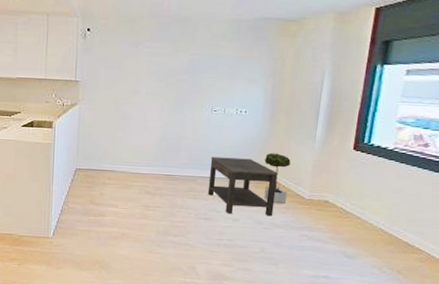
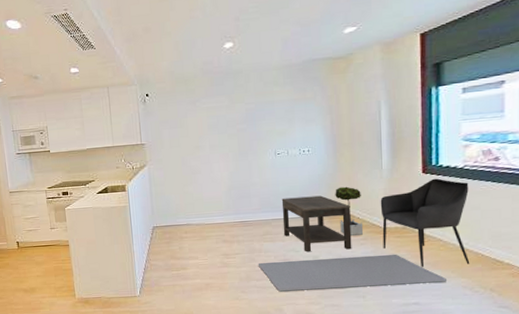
rug: none [177,218,358,259] -> present [258,254,446,292]
armchair: none [303,156,396,245] -> present [380,178,470,267]

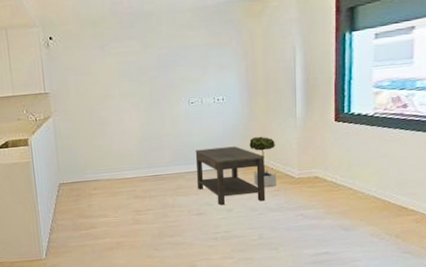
rug: present [258,254,446,292] -> none [170,204,355,248]
armchair: present [380,178,470,267] -> none [293,126,378,217]

